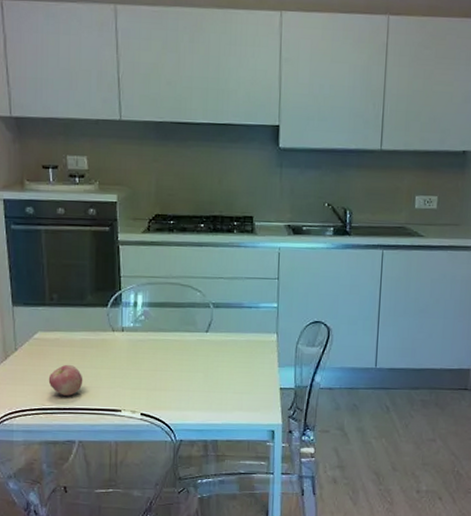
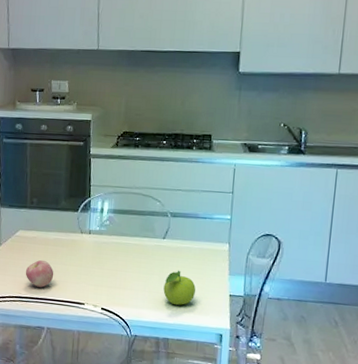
fruit: none [209,365,245,403] -> present [163,270,196,305]

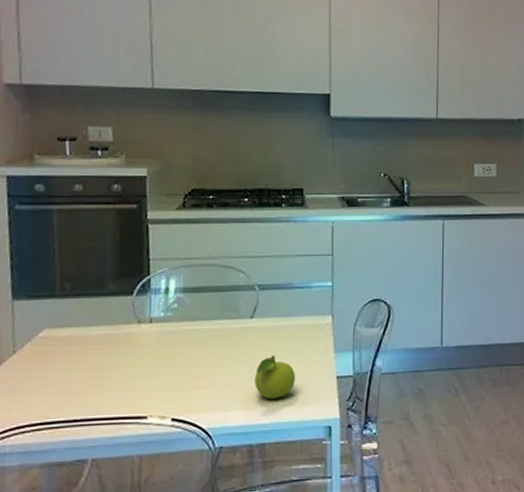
apple: present [25,259,54,287] -> none [55,365,100,404]

